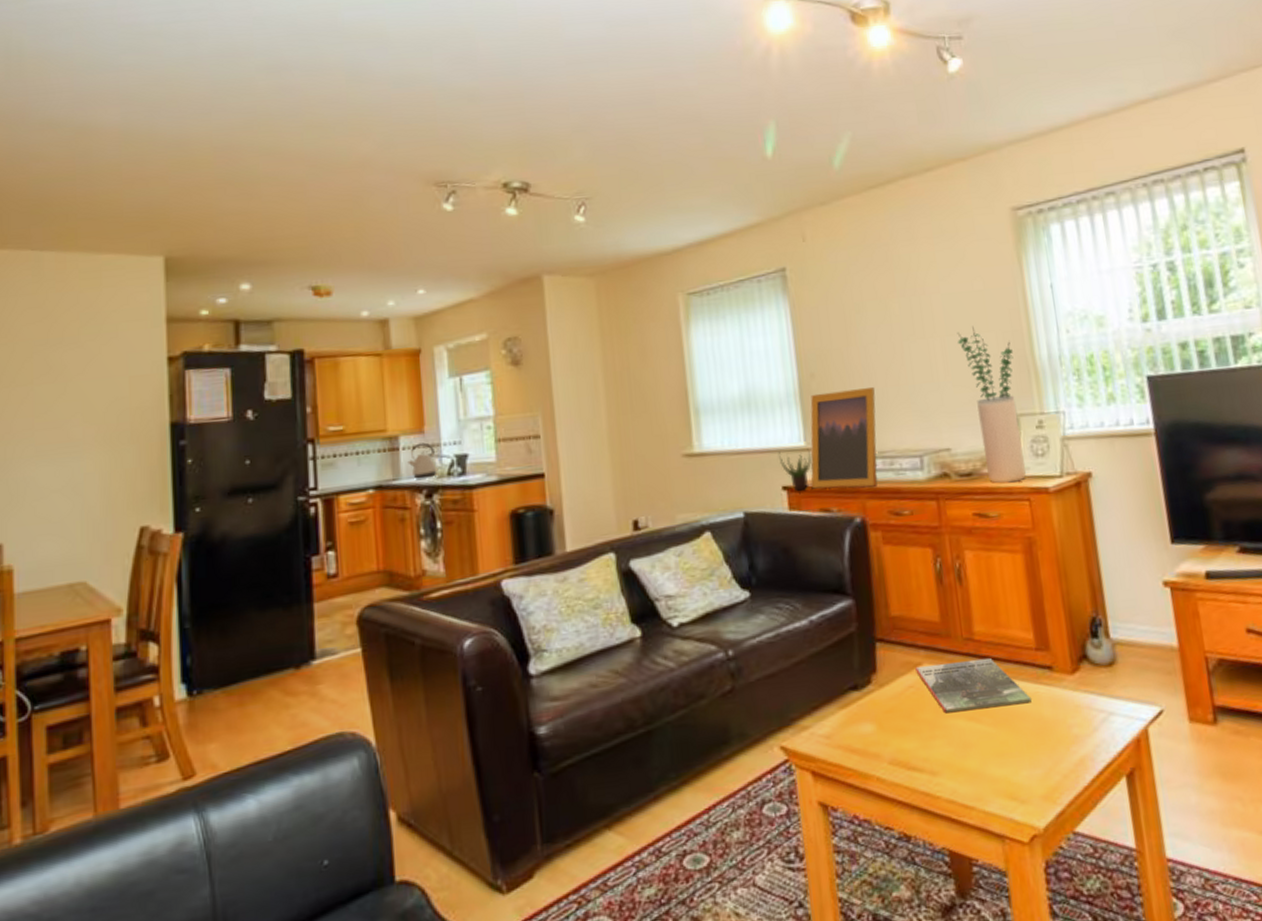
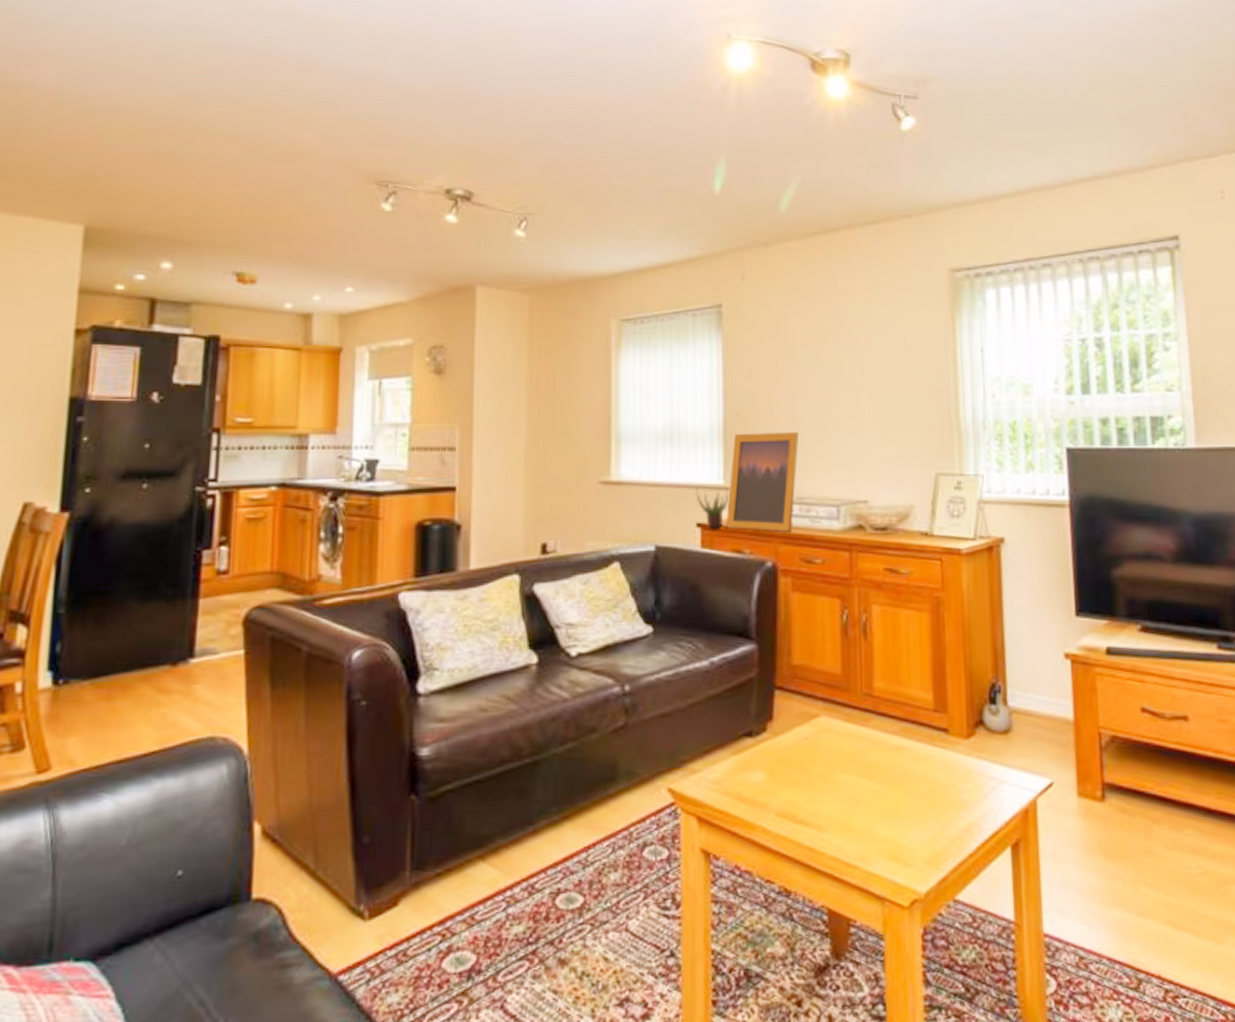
kettle: present [407,442,439,480] -> none [315,443,347,481]
magazine: present [915,658,1032,712] -> none [812,716,925,767]
vase: present [957,326,1026,484] -> none [885,381,940,541]

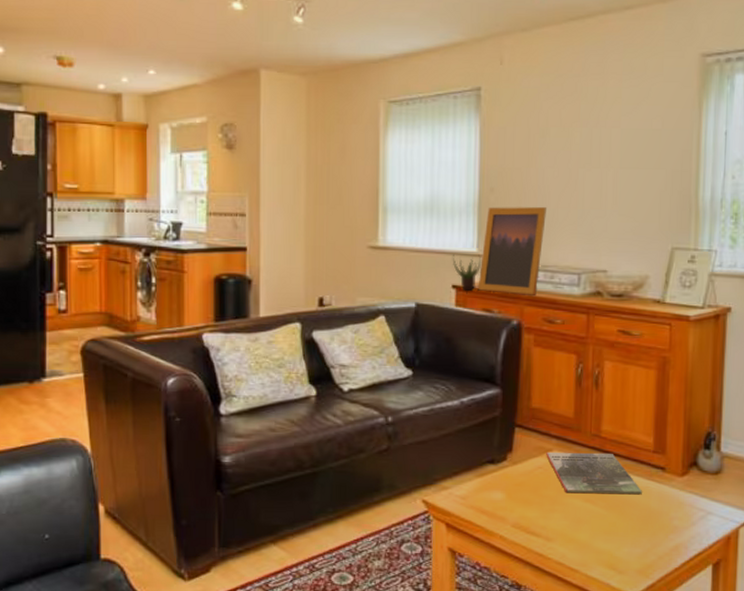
magazine: none [812,716,925,767] -> present [546,453,642,494]

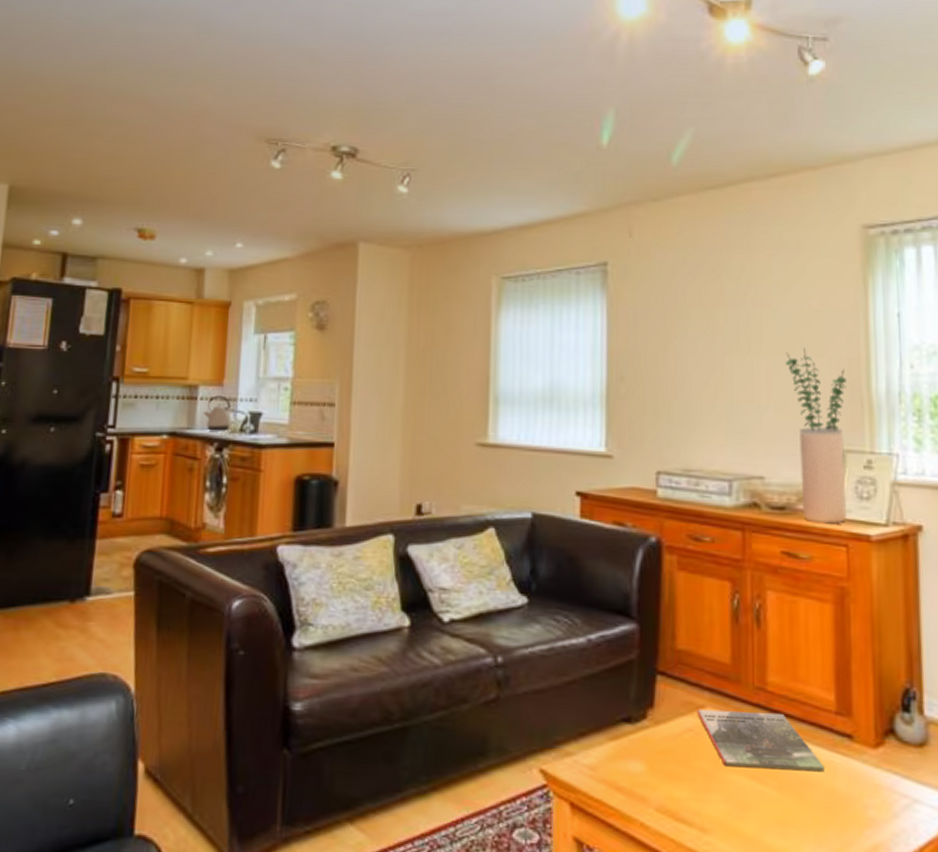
kettle: none [131,208,157,239] -> present [203,395,232,431]
potted plant: present [452,254,481,292] -> none [575,454,610,500]
picture frame: present [478,206,546,297] -> none [607,398,687,508]
vase: none [629,162,679,308] -> present [785,347,847,524]

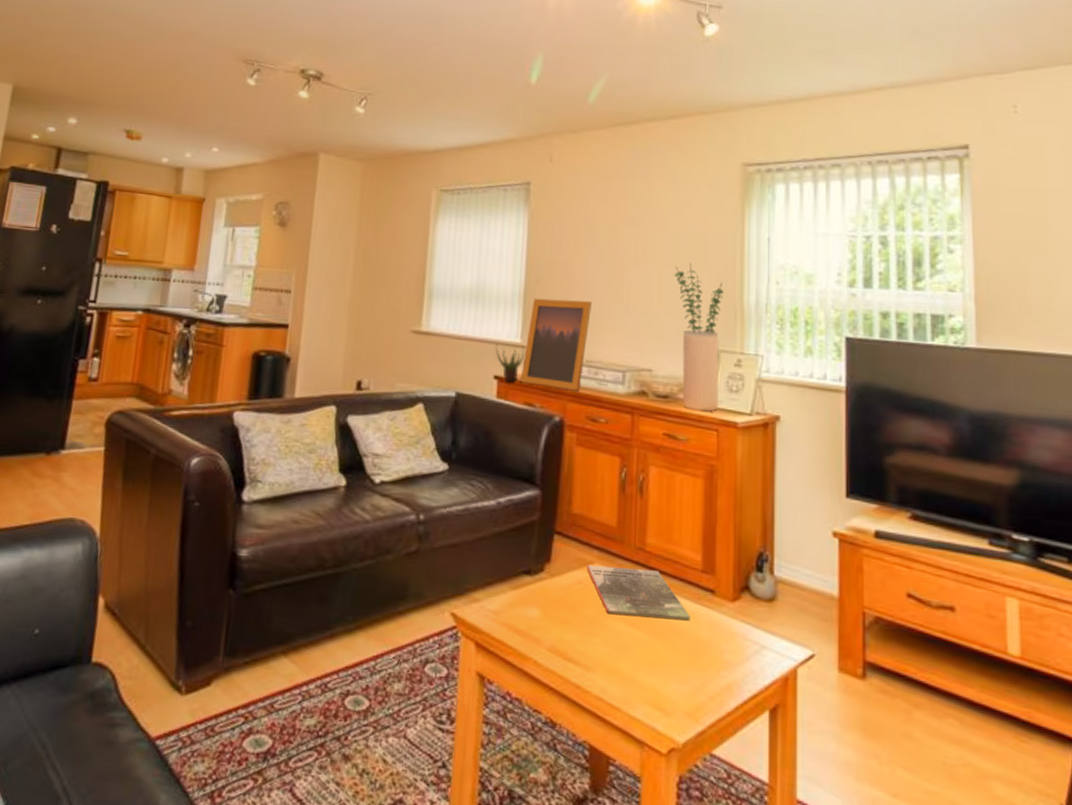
kettle: present [203,395,232,431] -> none [175,278,200,310]
potted plant: none [575,454,610,500] -> present [495,343,524,384]
picture frame: none [607,398,687,508] -> present [520,298,591,393]

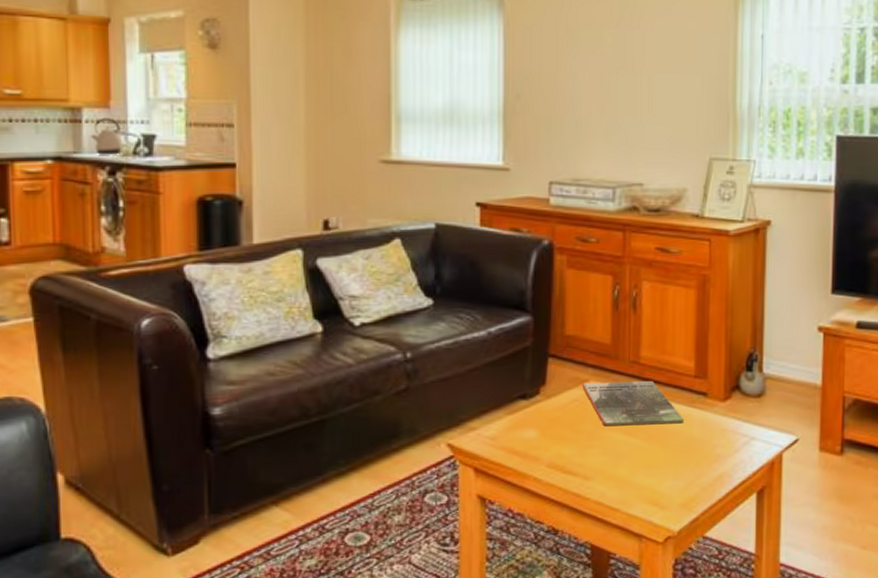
kettle: none [175,278,200,310] -> present [90,117,124,155]
potted plant: present [495,343,524,384] -> none [475,168,507,210]
picture frame: present [520,298,591,393] -> none [504,114,577,213]
vase: present [674,263,724,412] -> none [665,66,716,222]

